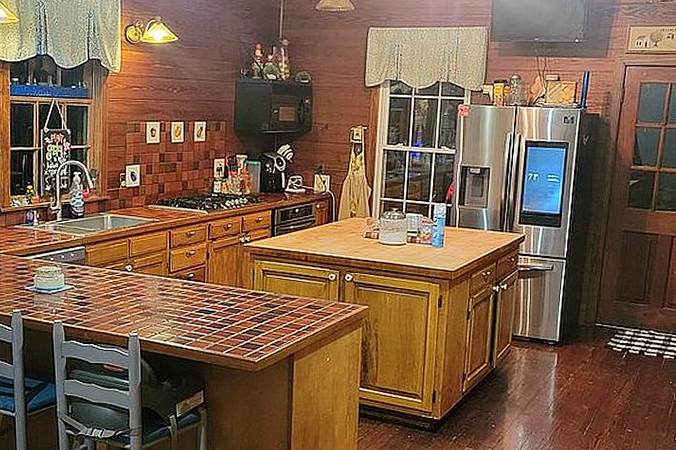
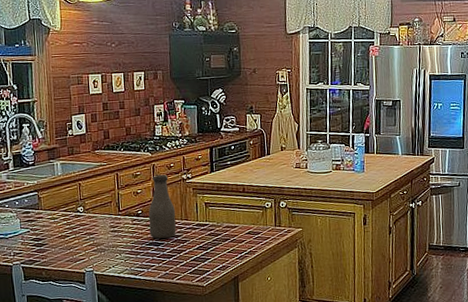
bottle: none [200,235,230,306] -> present [148,174,176,239]

